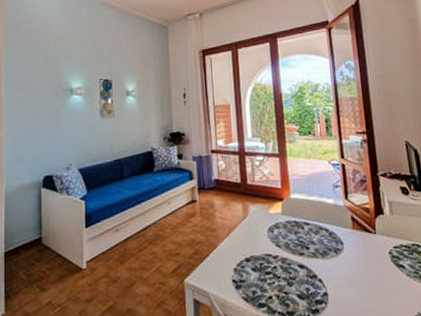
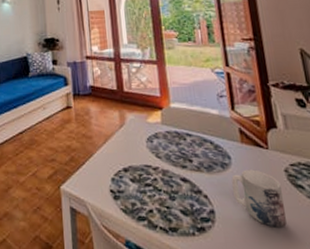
mug: none [343,253,389,306] -> present [231,169,287,229]

